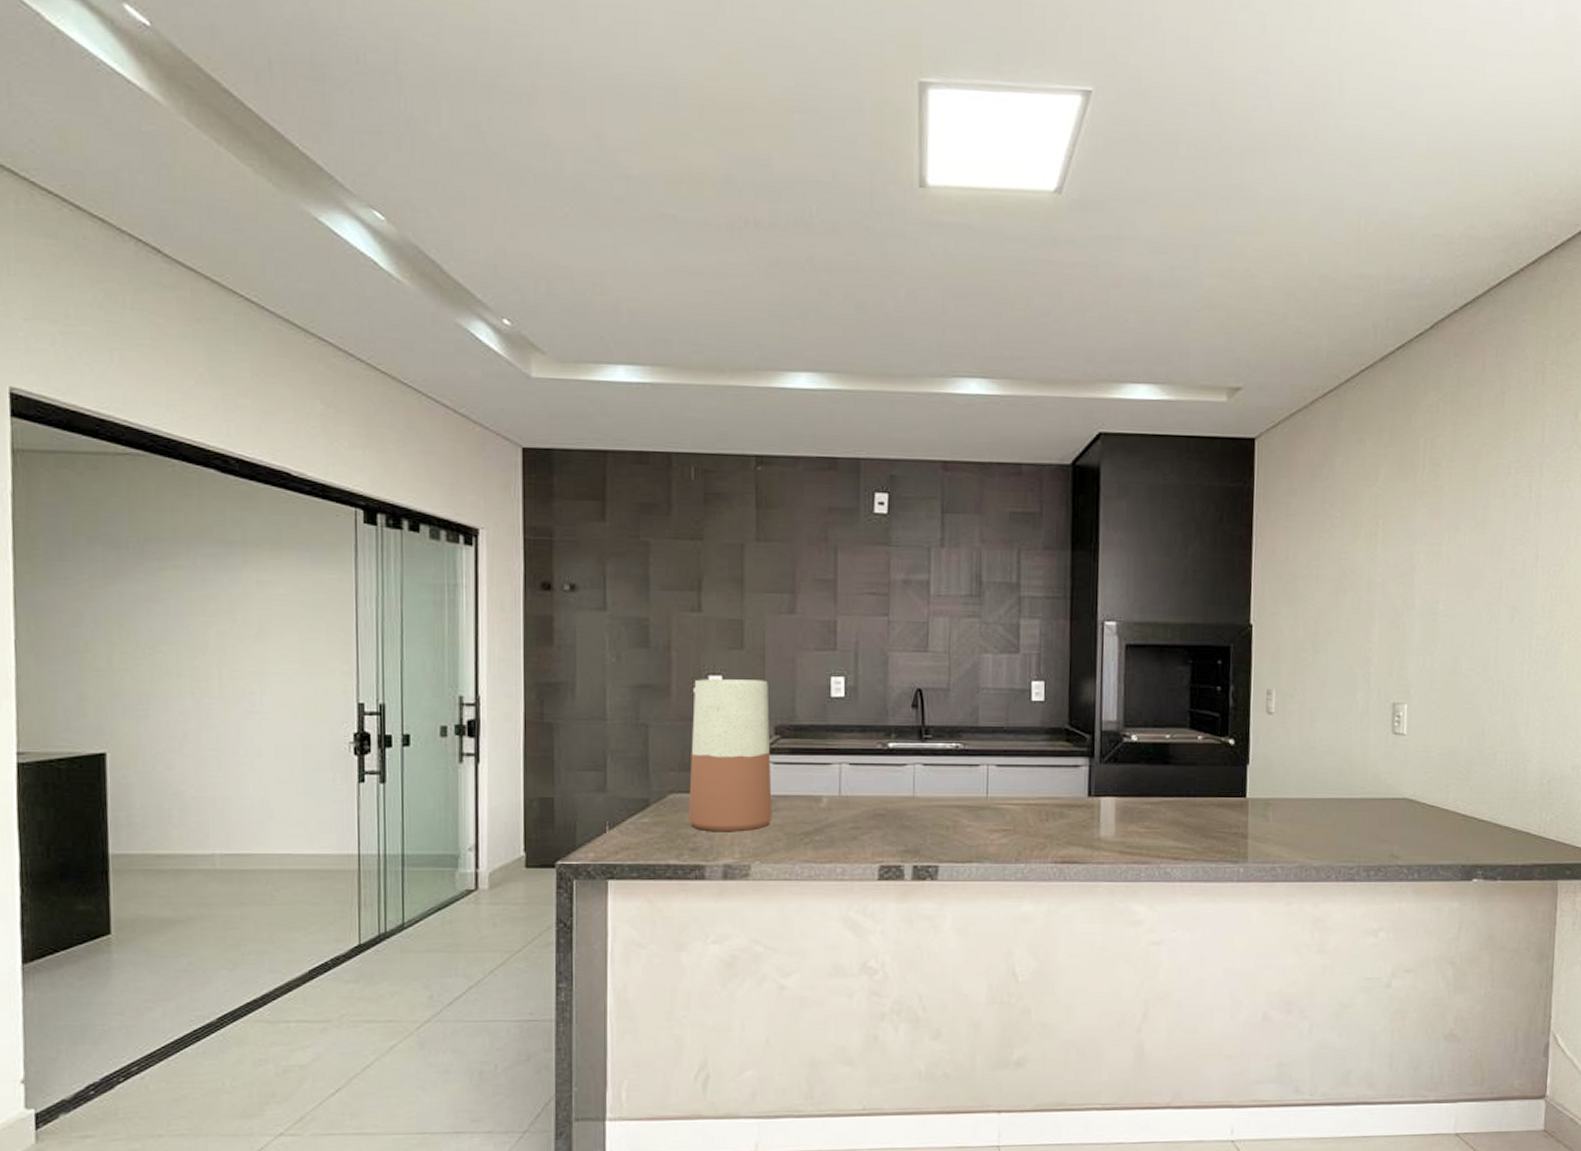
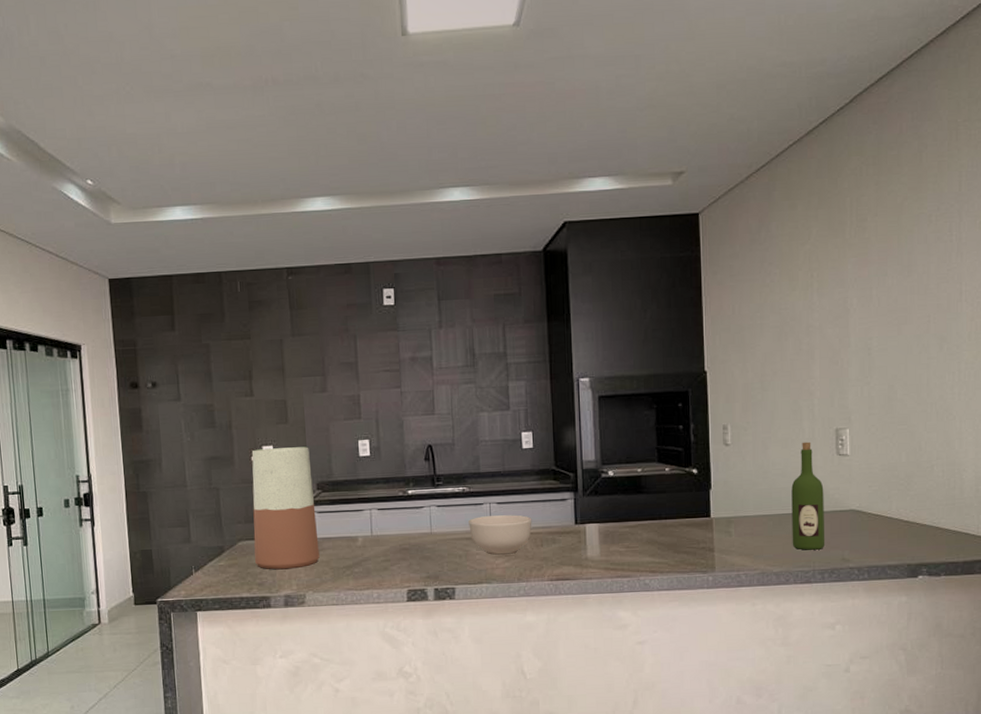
bowl: none [960,780,1037,828] -> present [468,515,532,555]
wine bottle: none [1336,716,1376,843] -> present [791,441,825,550]

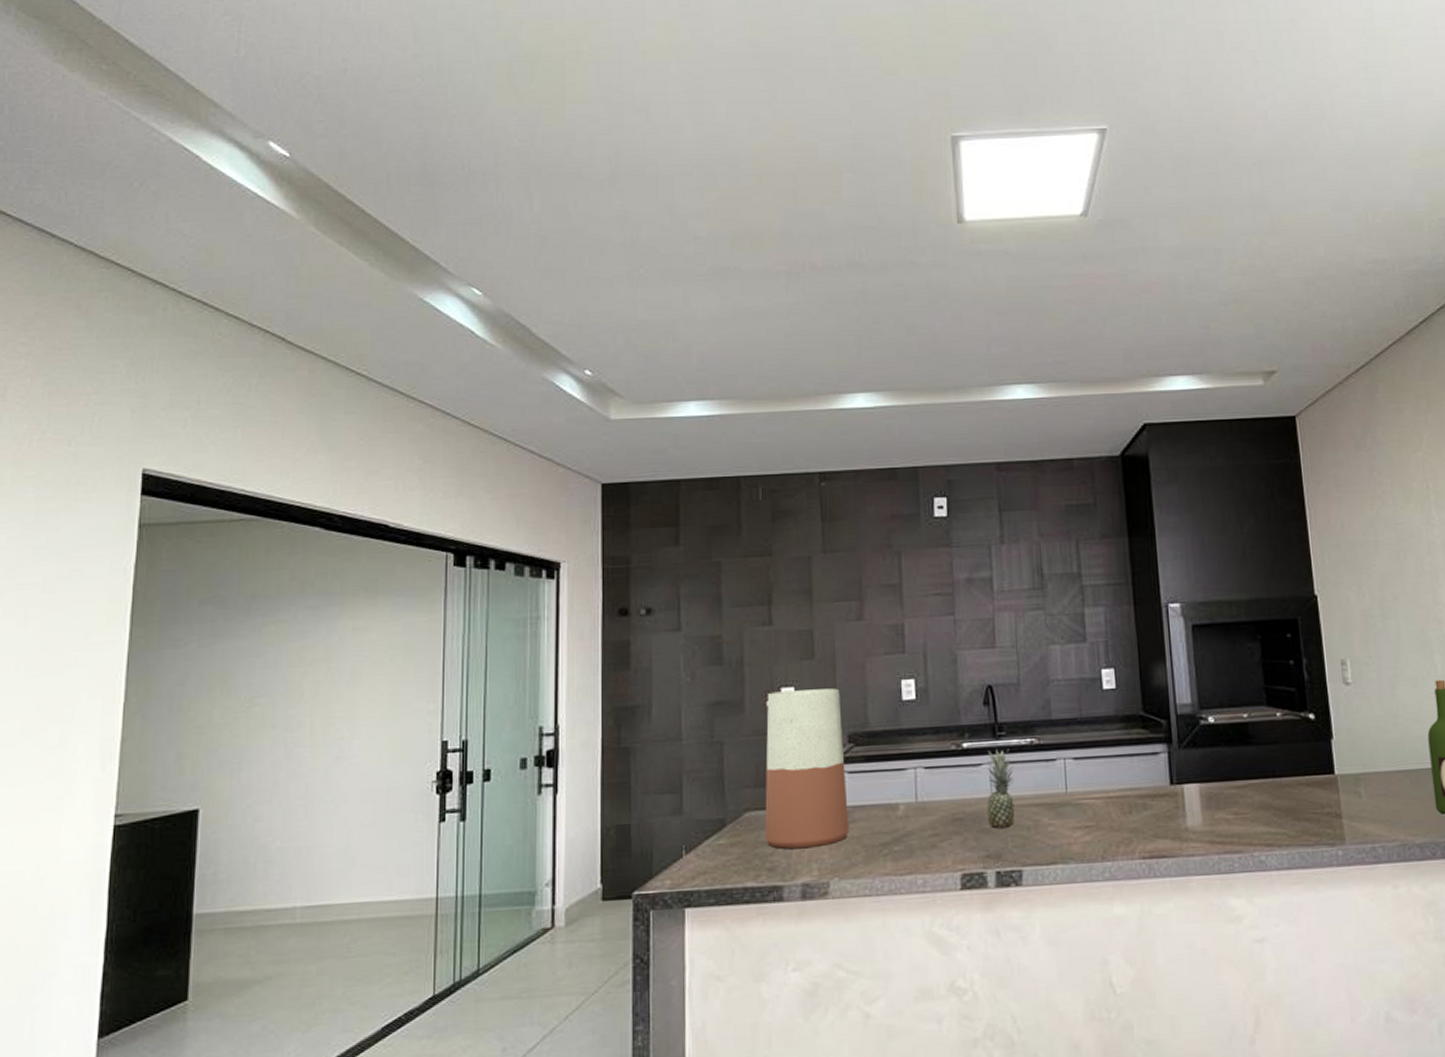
fruit: none [427,495,450,557] -> present [987,749,1015,829]
bowl: present [468,515,532,555] -> none [1038,773,1118,826]

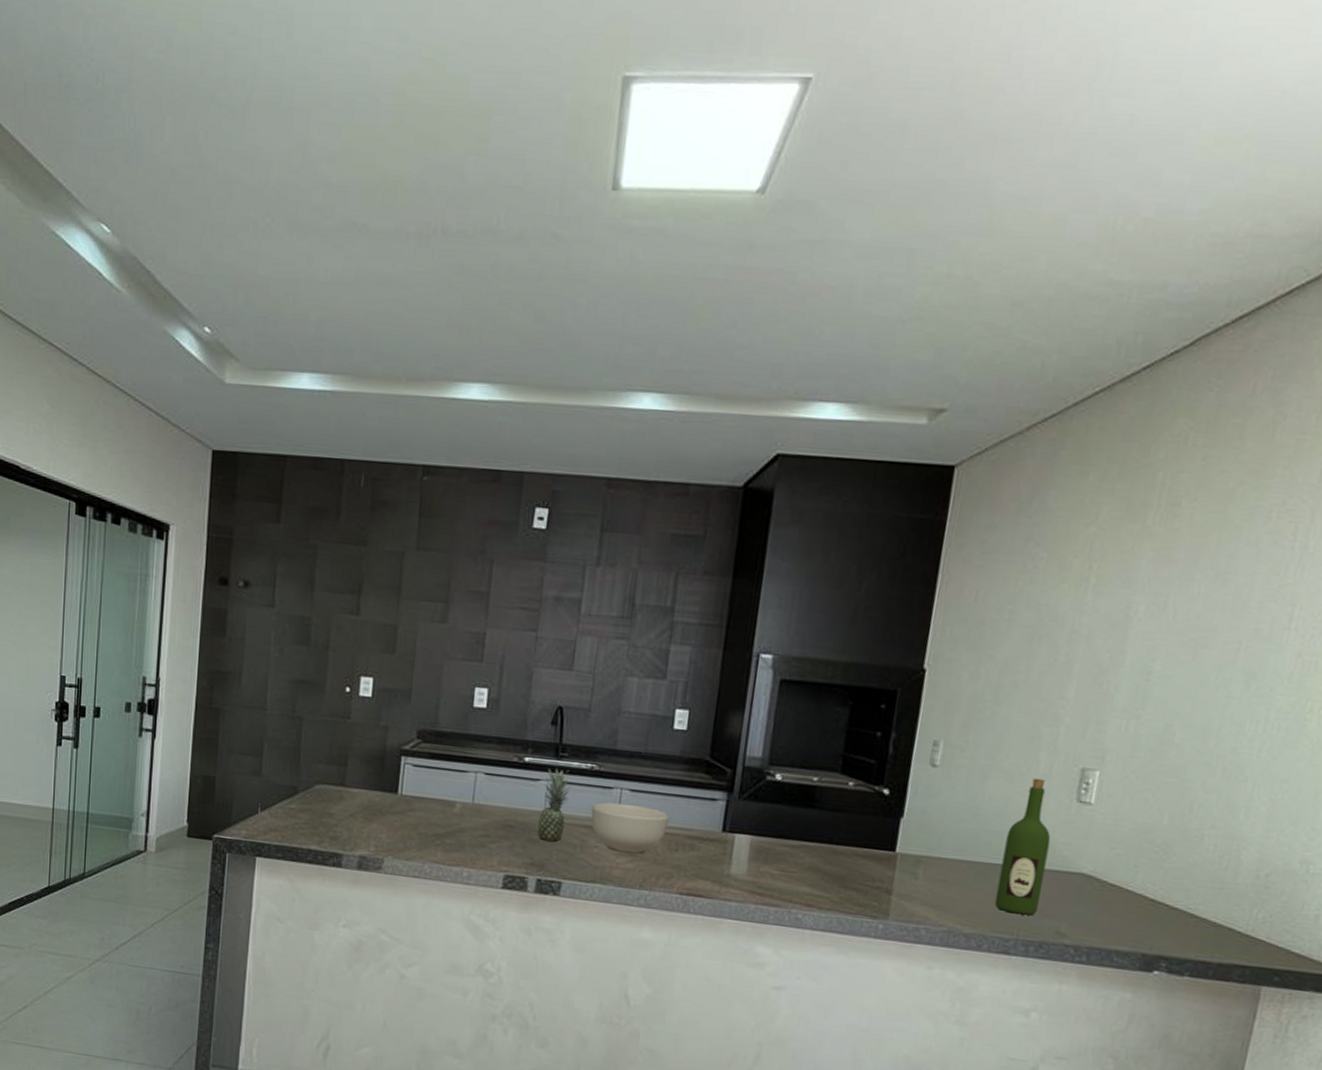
vase: present [765,688,849,849] -> none [332,679,415,827]
bowl: none [1038,773,1118,826] -> present [591,802,670,854]

